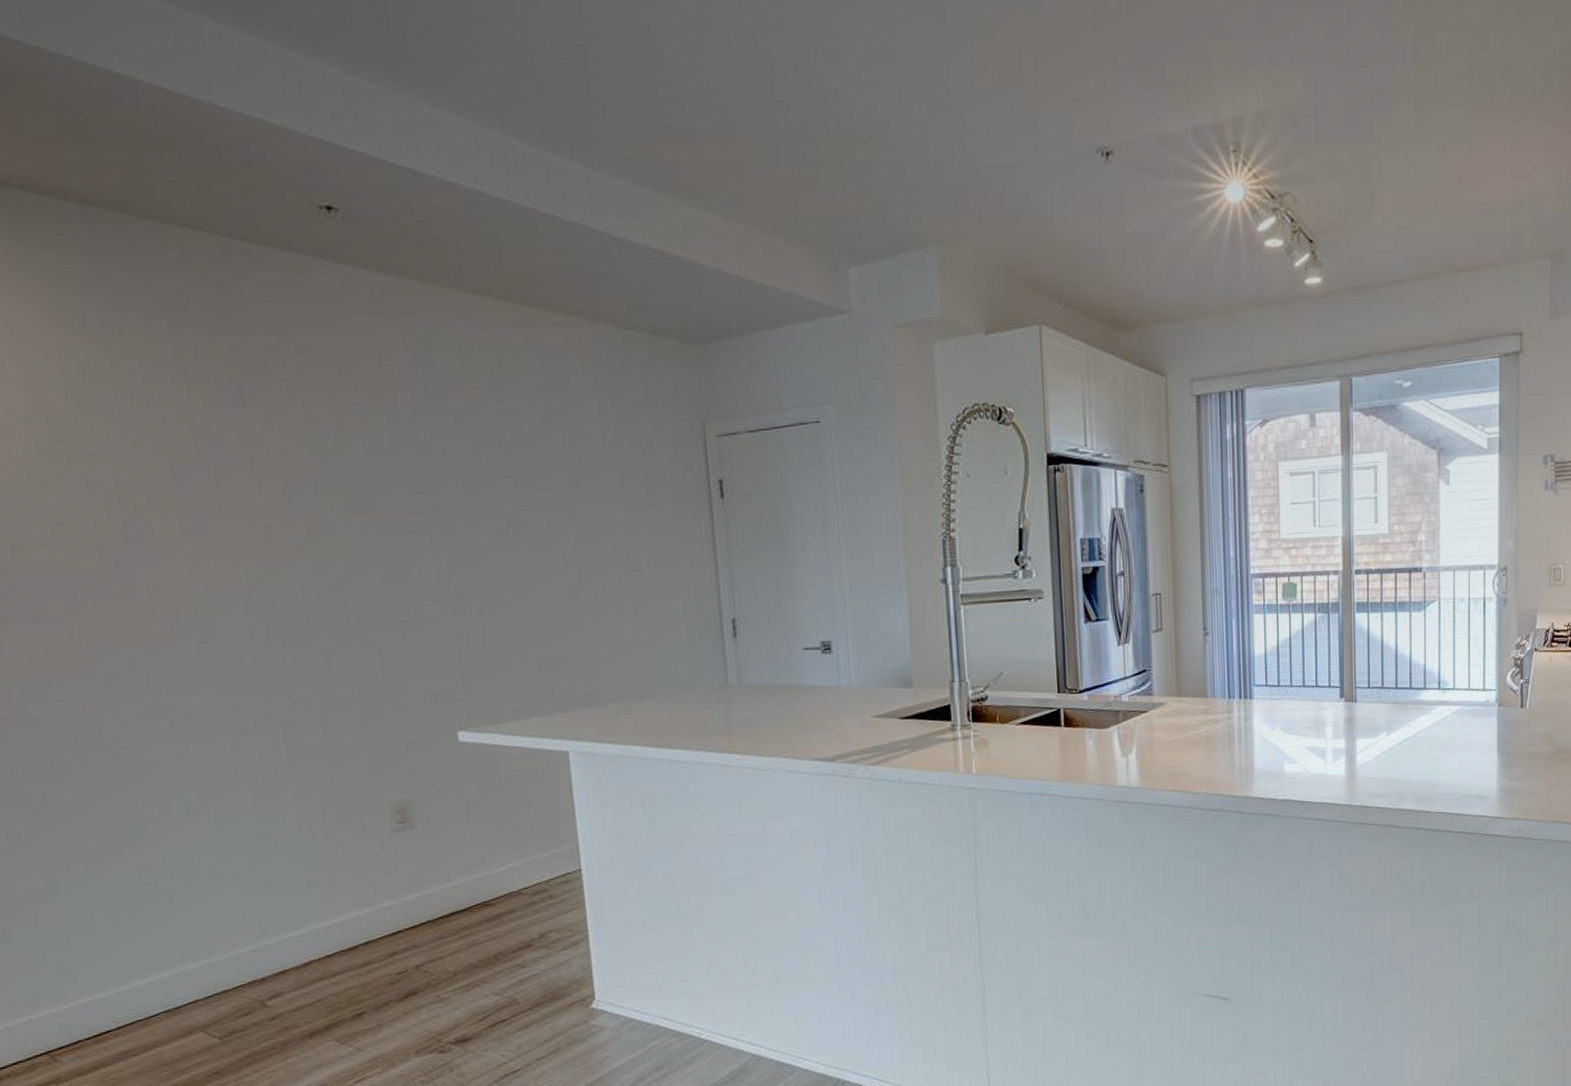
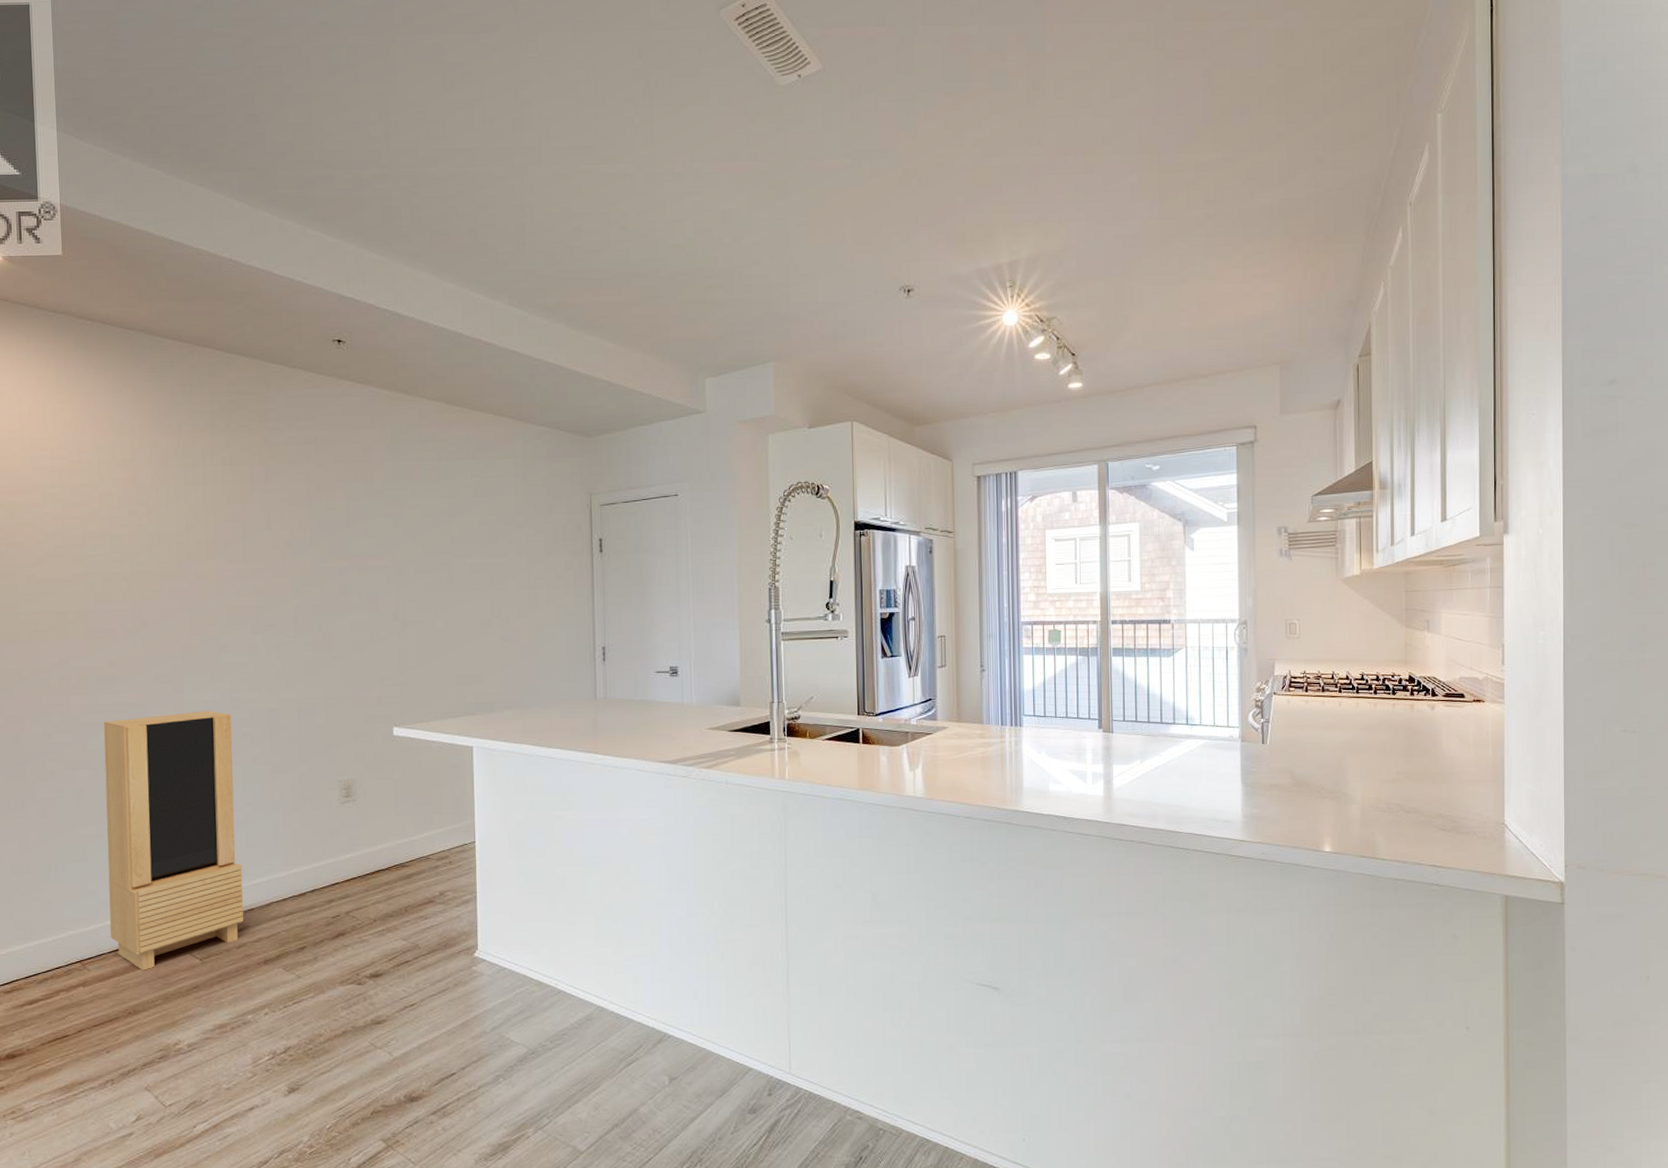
storage cabinet: none [39,719,275,1058] -> present [103,710,244,971]

